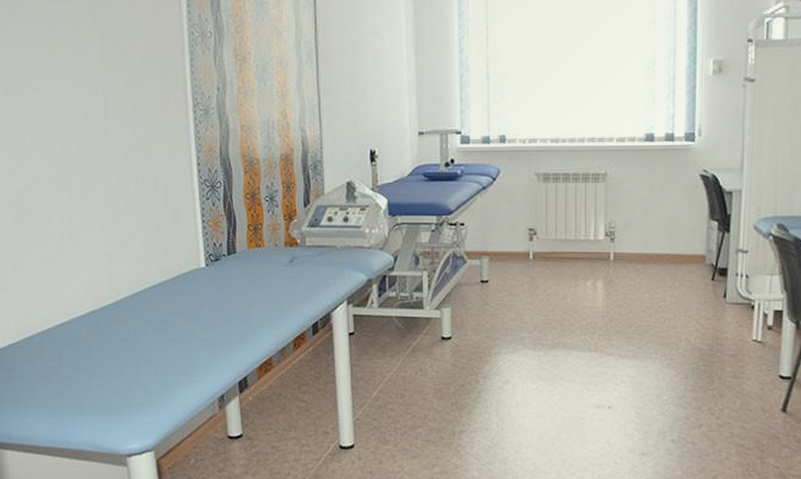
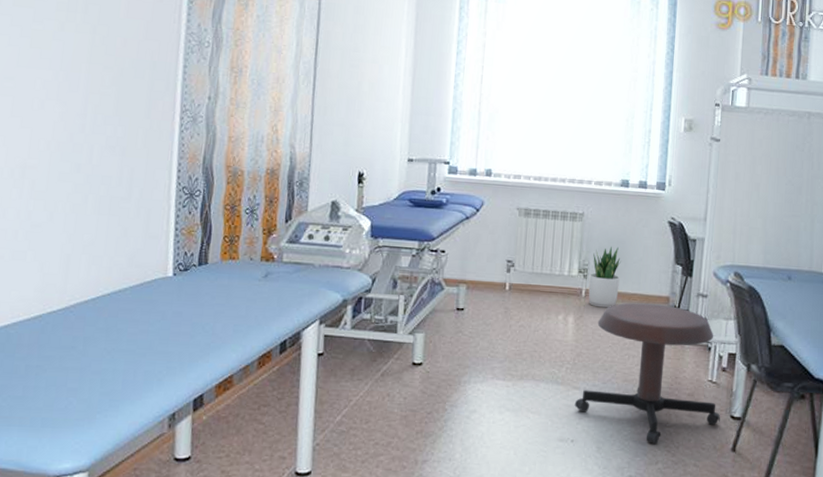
stool: none [609,264,769,408] -> present [574,302,721,445]
planter: none [617,207,650,271] -> present [588,247,621,308]

